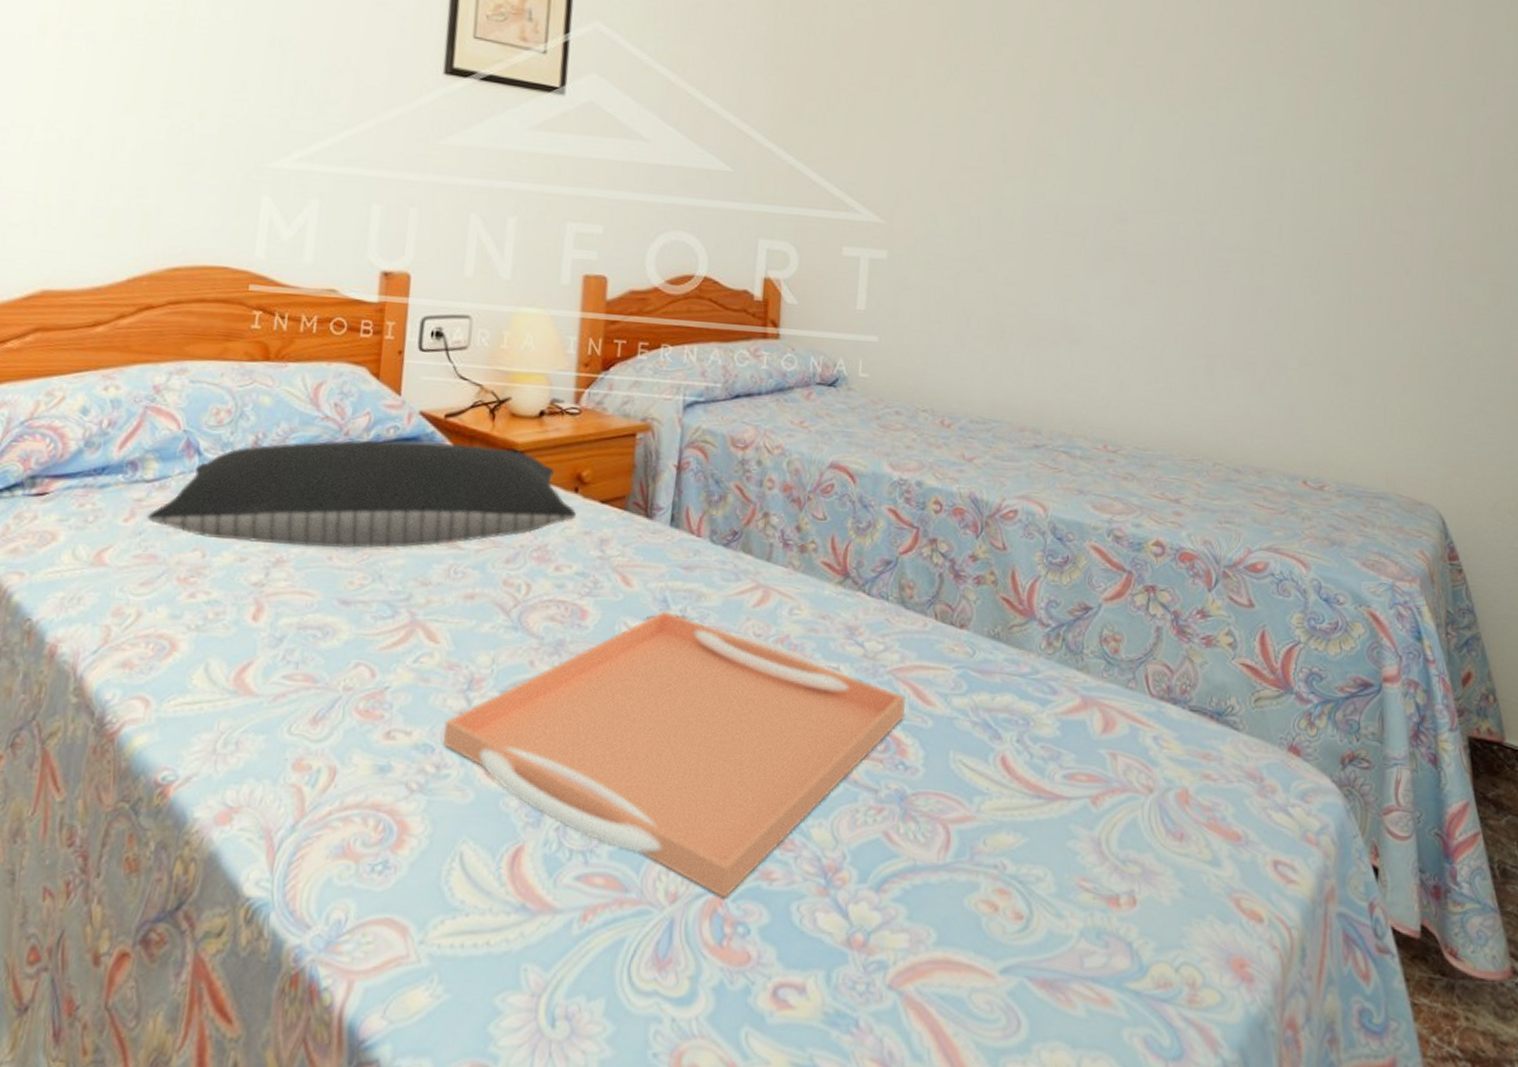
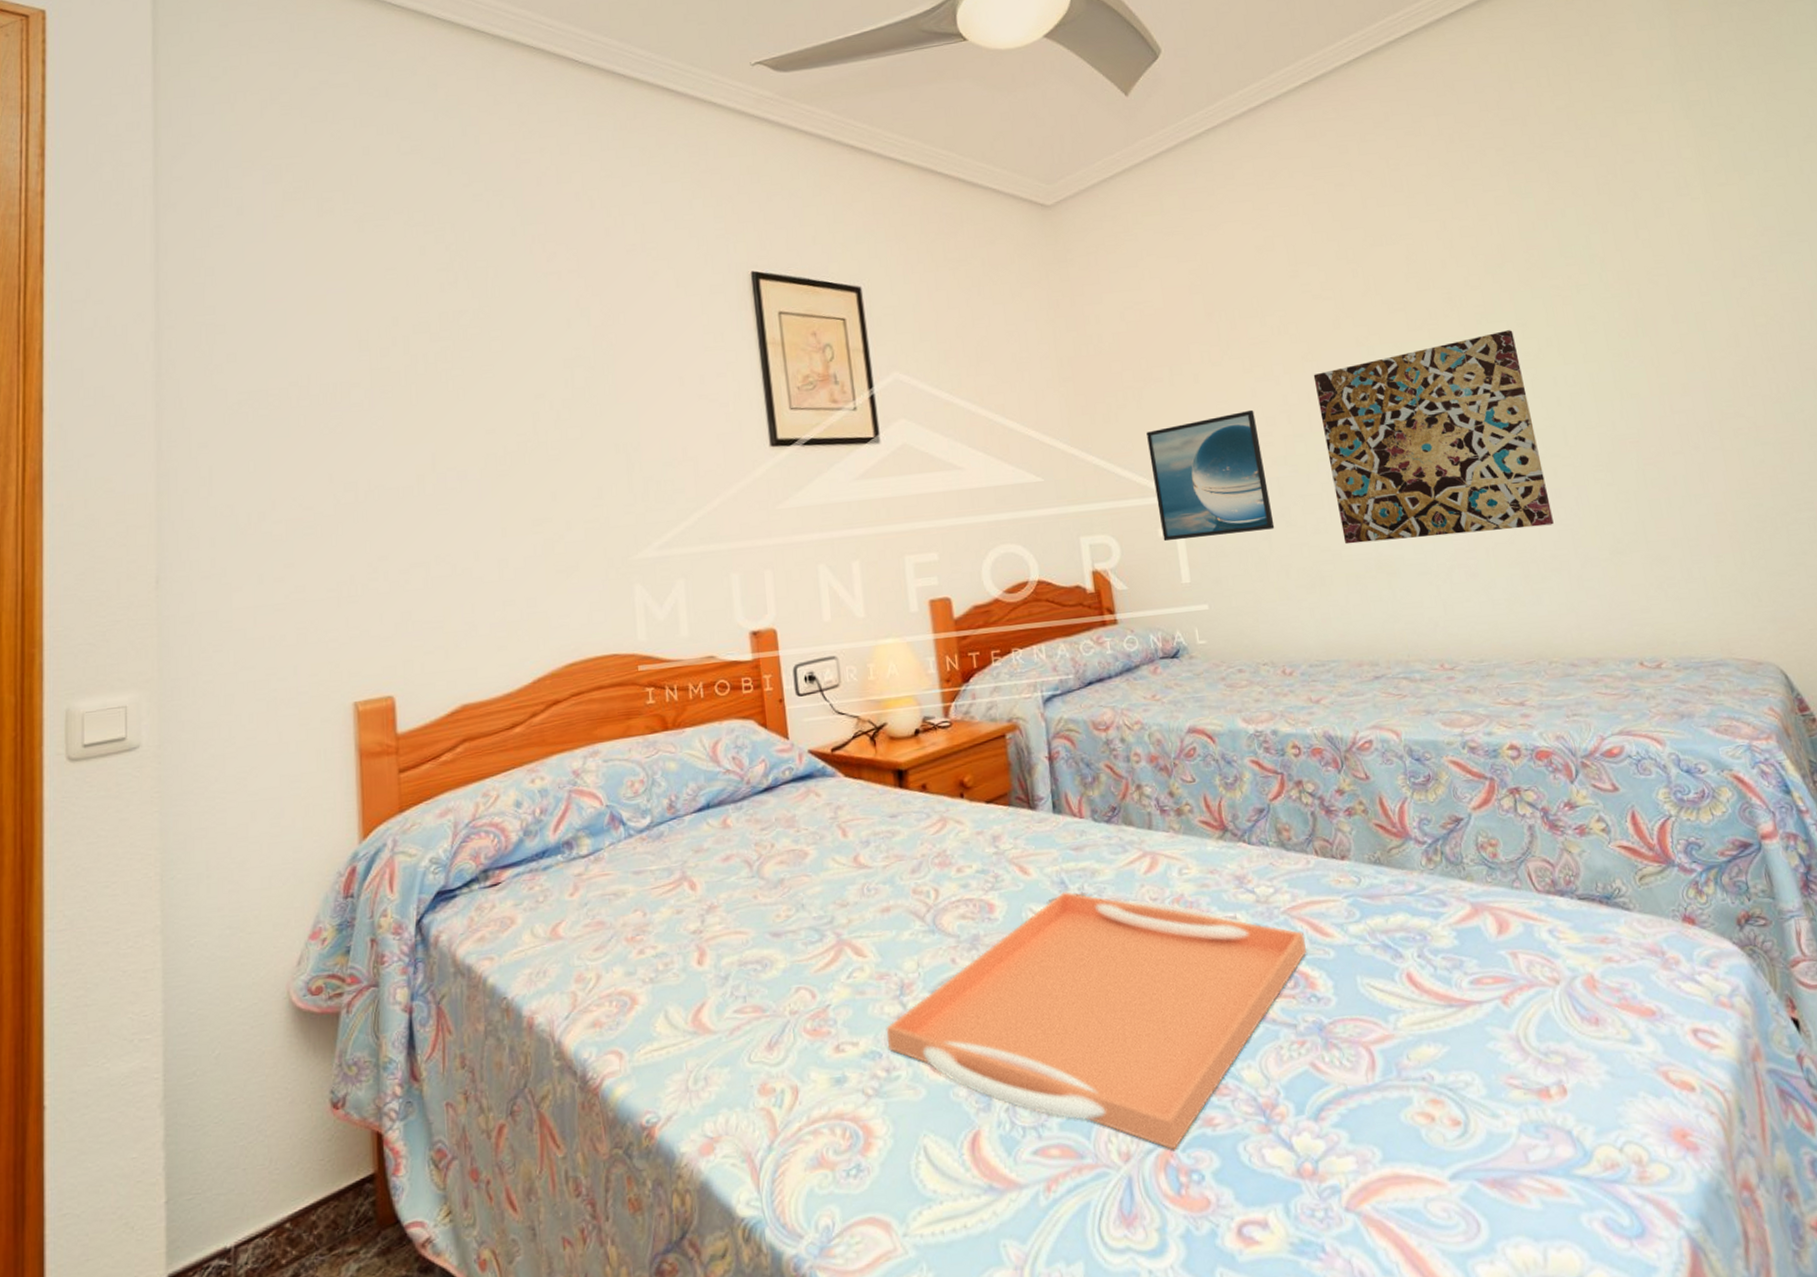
pillow: present [146,440,576,549] -> none [589,769,966,898]
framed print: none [846,140,969,271] -> present [1146,409,1275,542]
wall art: none [1033,111,1252,323] -> present [1313,330,1554,545]

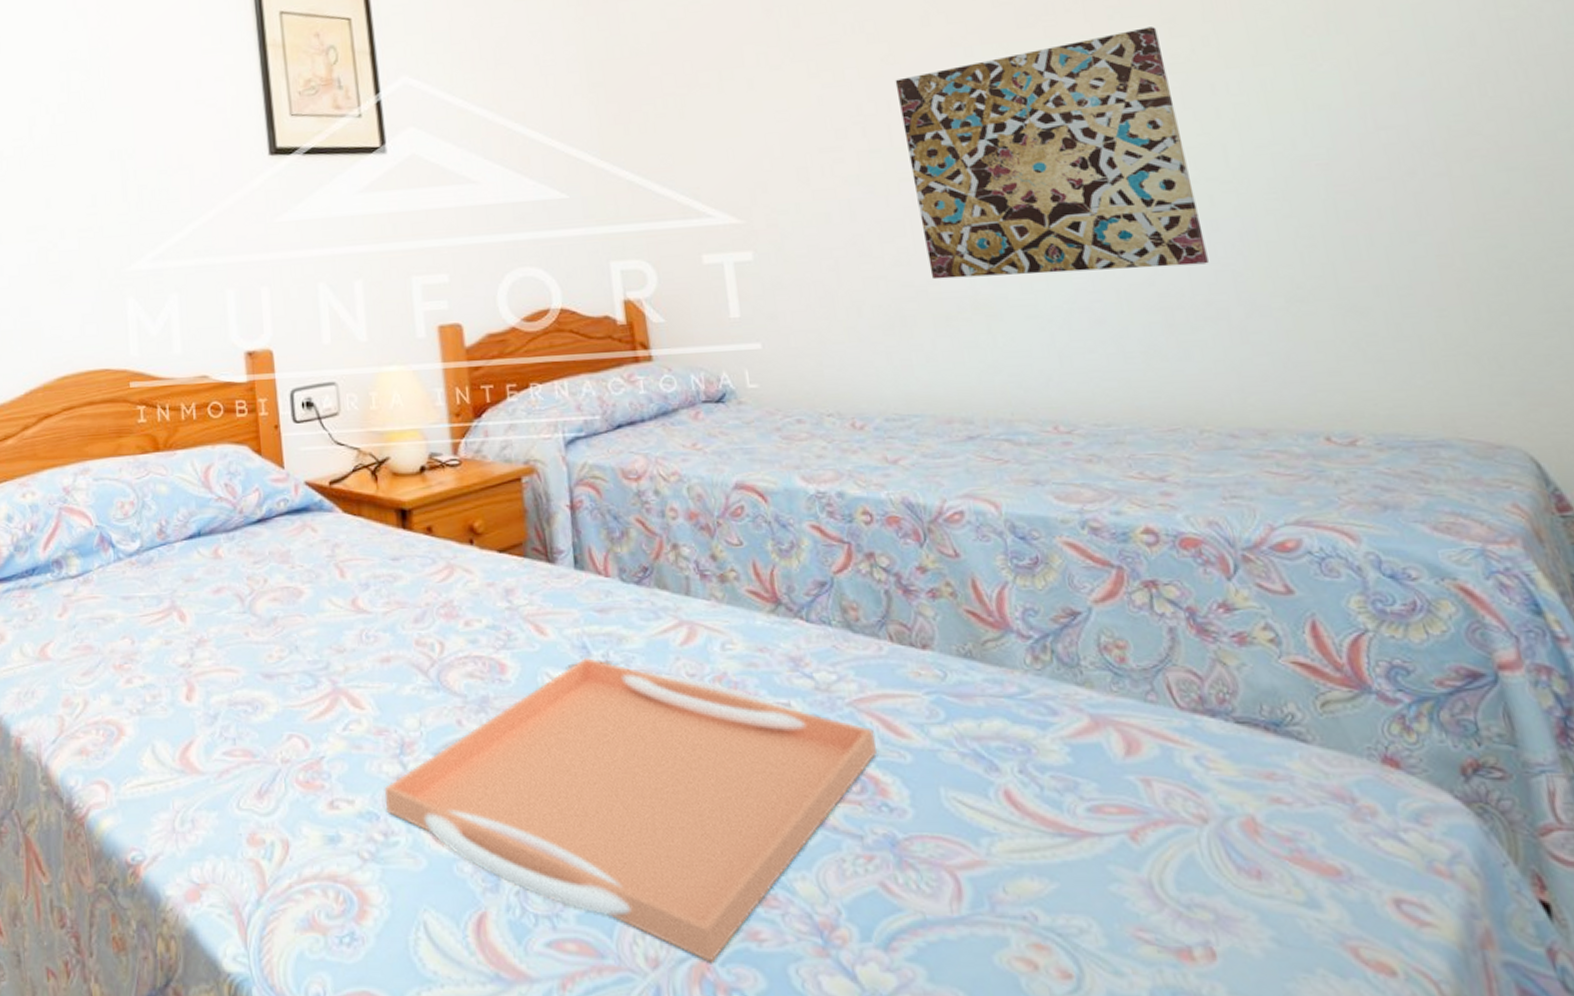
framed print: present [1146,409,1275,542] -> none [690,120,845,270]

